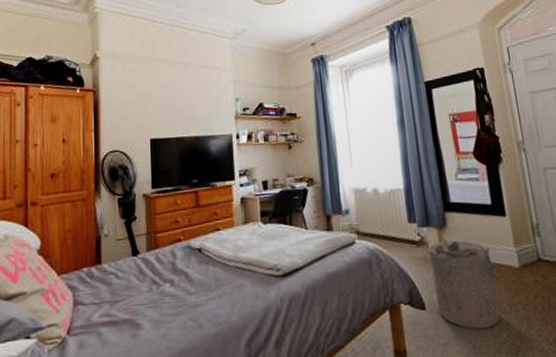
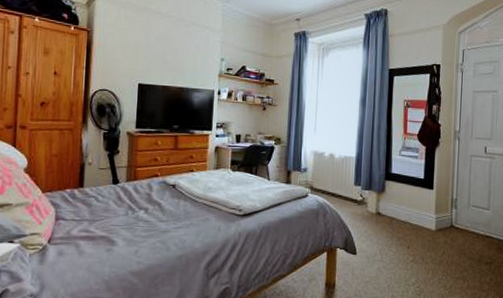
laundry hamper: present [430,238,507,330] -> none [366,200,425,274]

